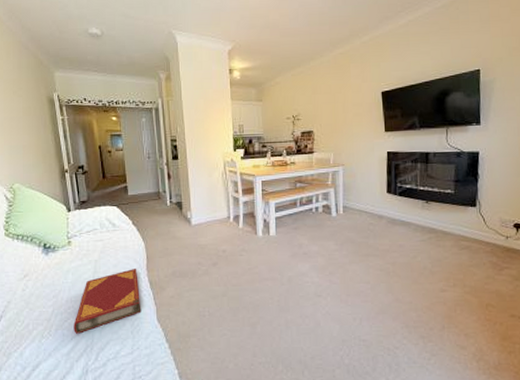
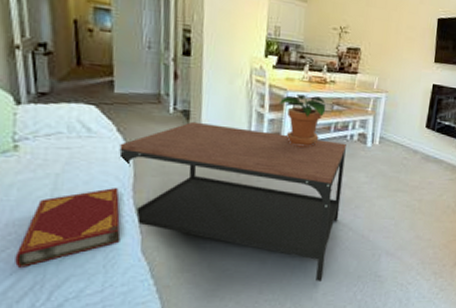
coffee table: none [135,210,315,345] -> present [119,121,346,281]
potted plant: none [250,177,290,223] -> present [280,94,326,148]

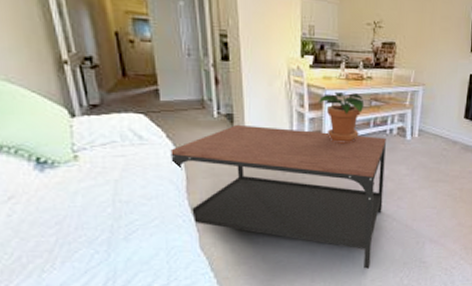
hardback book: present [15,187,121,268] -> none [87,189,180,266]

